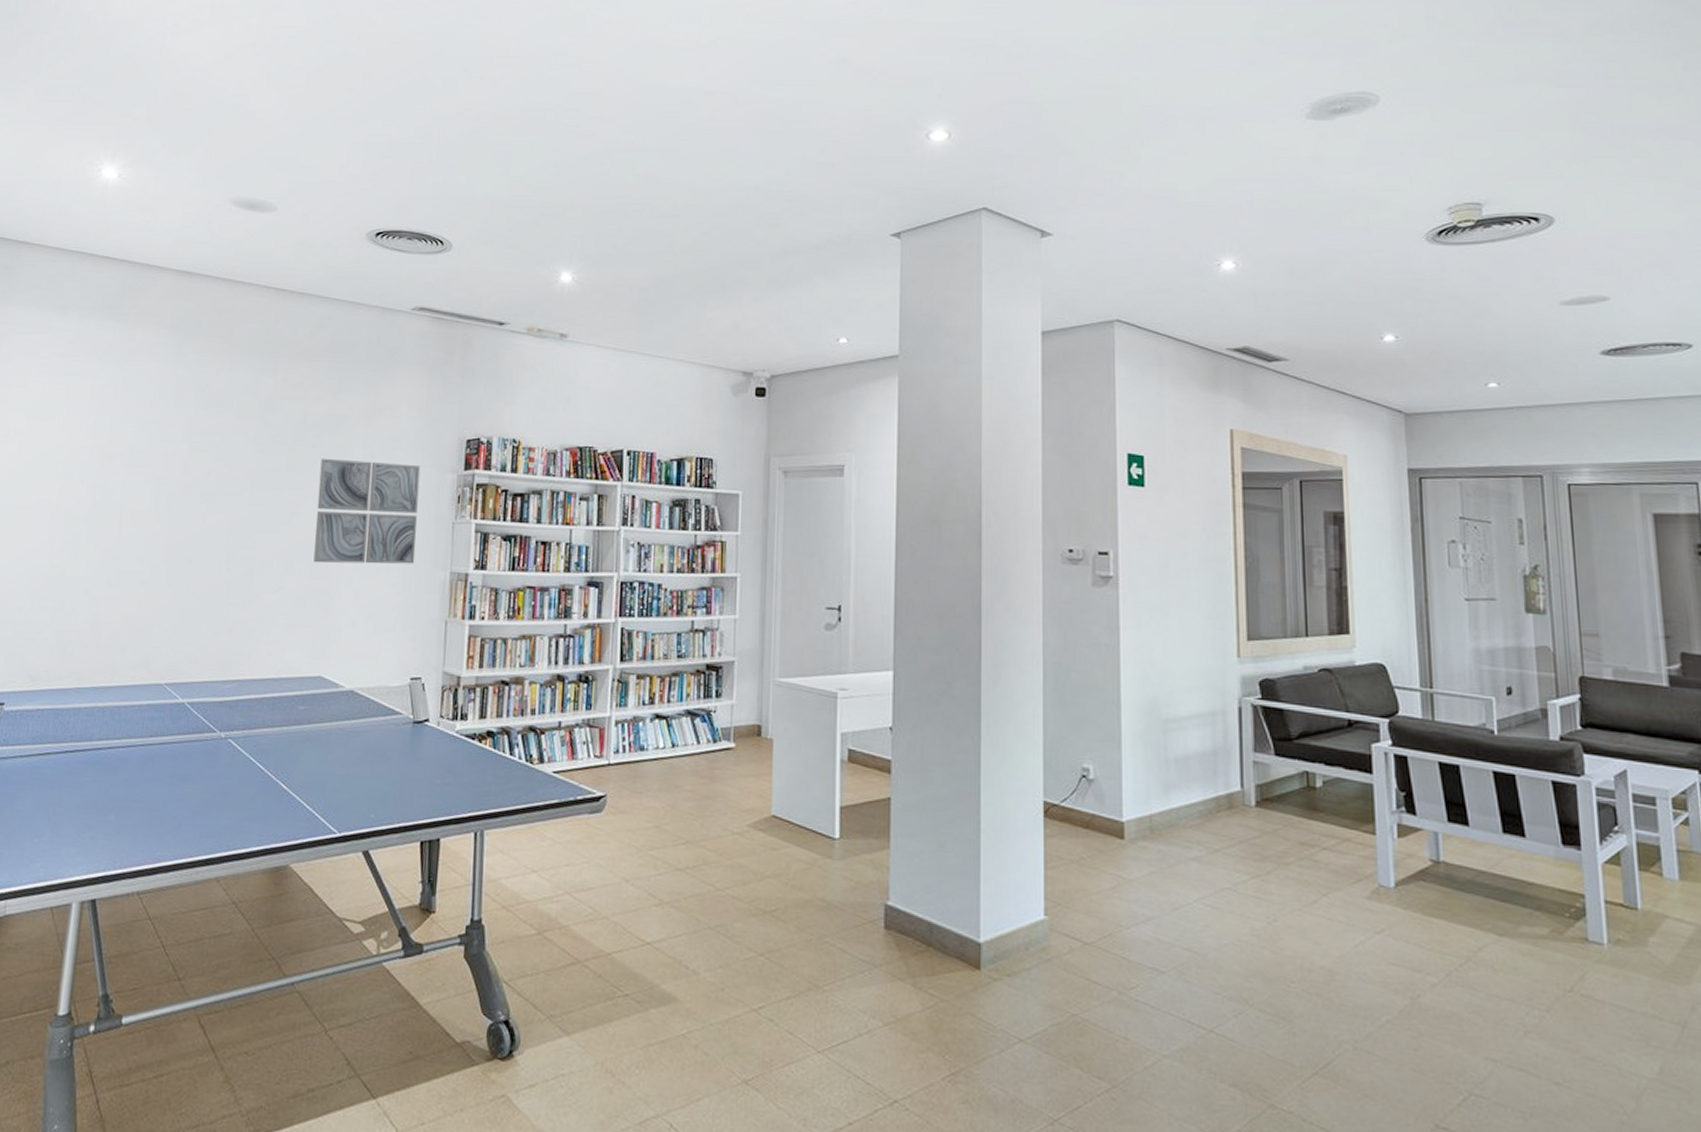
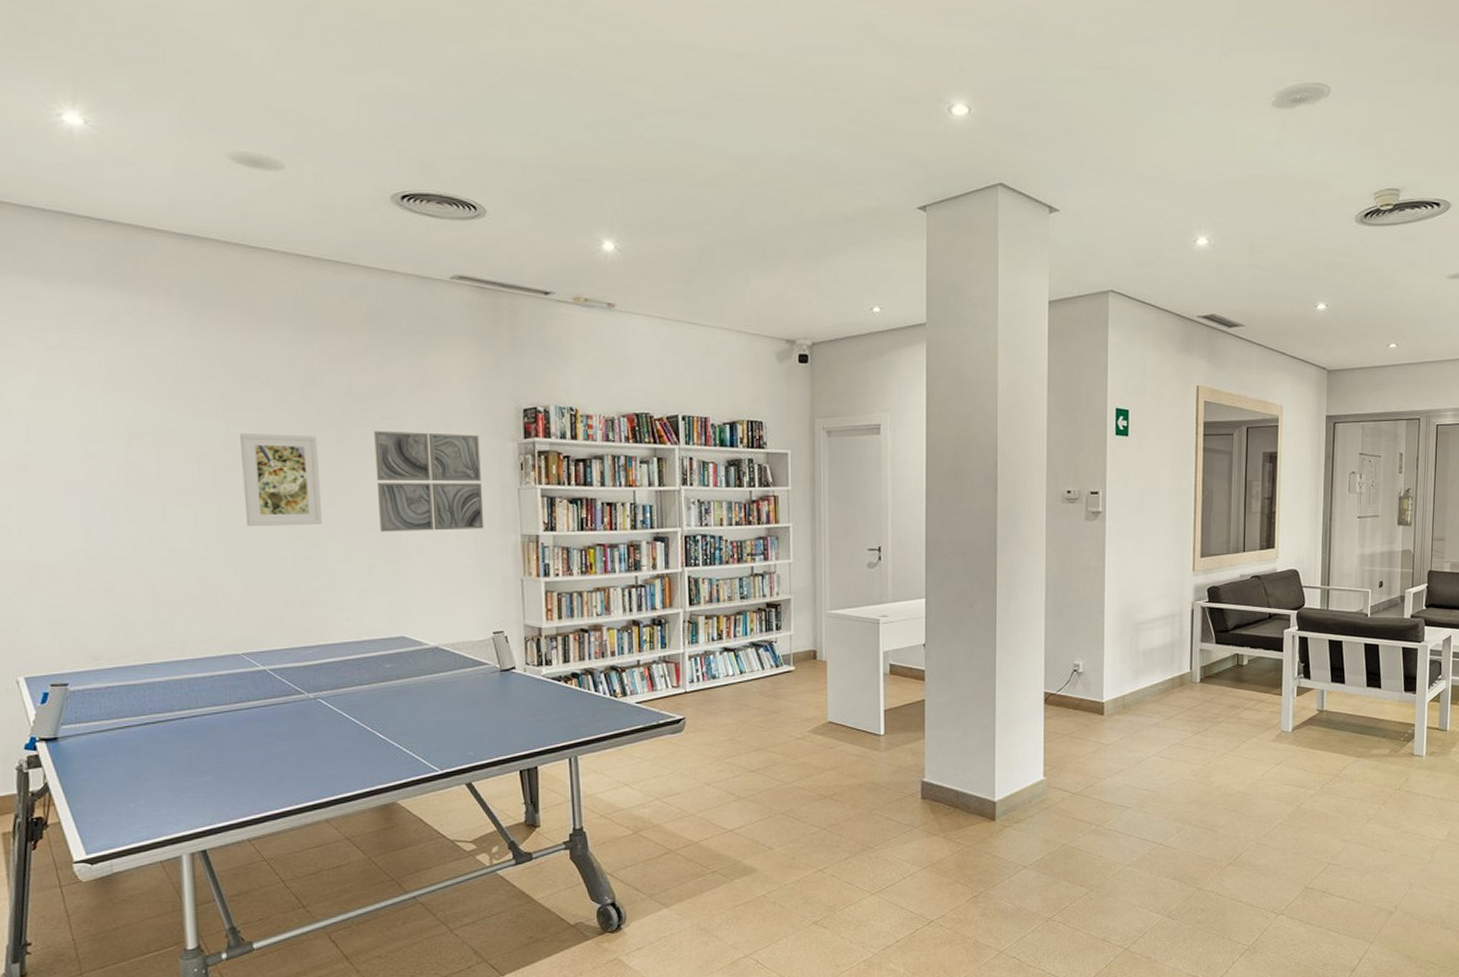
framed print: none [191,458,268,553] -> present [240,434,323,526]

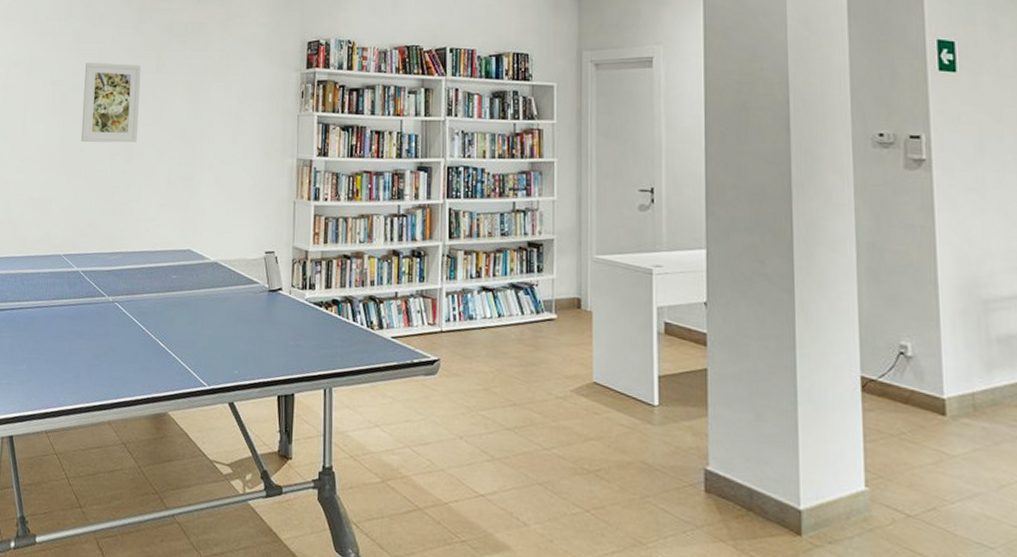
wall art: present [374,430,484,532] -> none [181,61,269,152]

